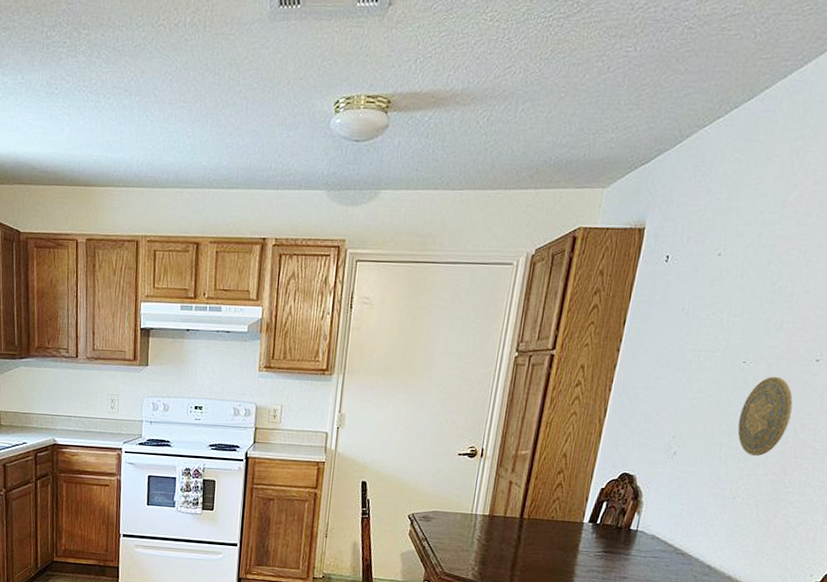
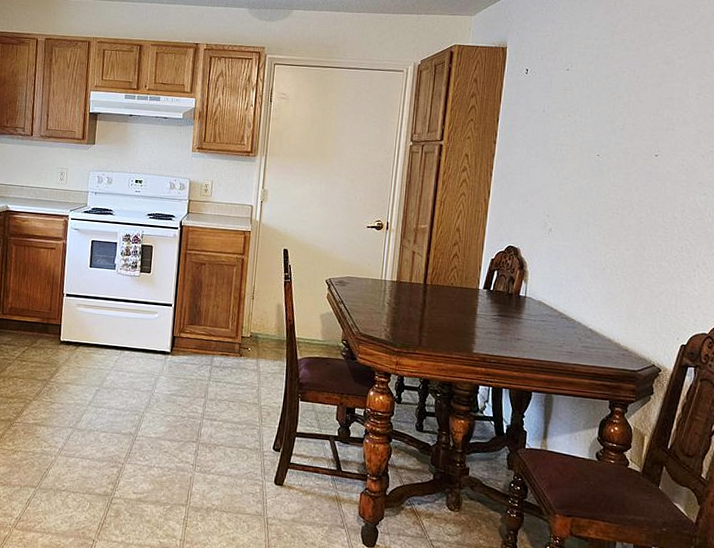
decorative plate: present [737,376,793,456] -> none [599,167,642,233]

